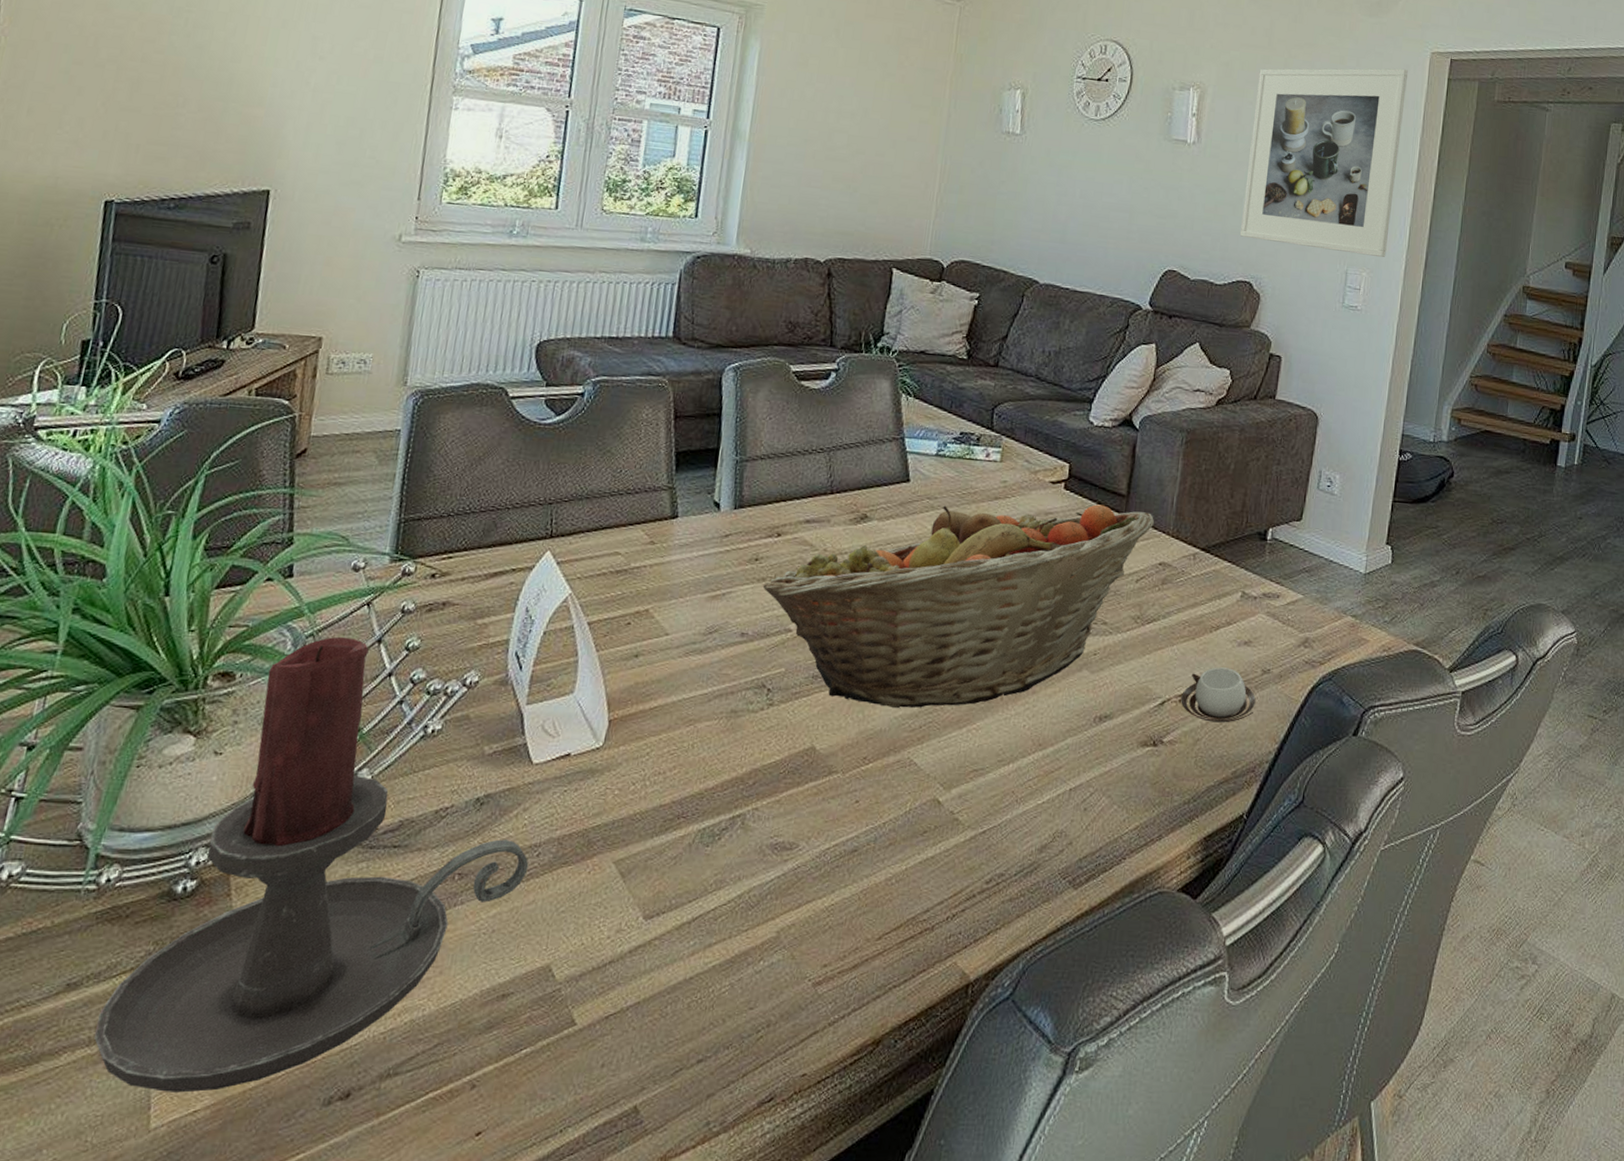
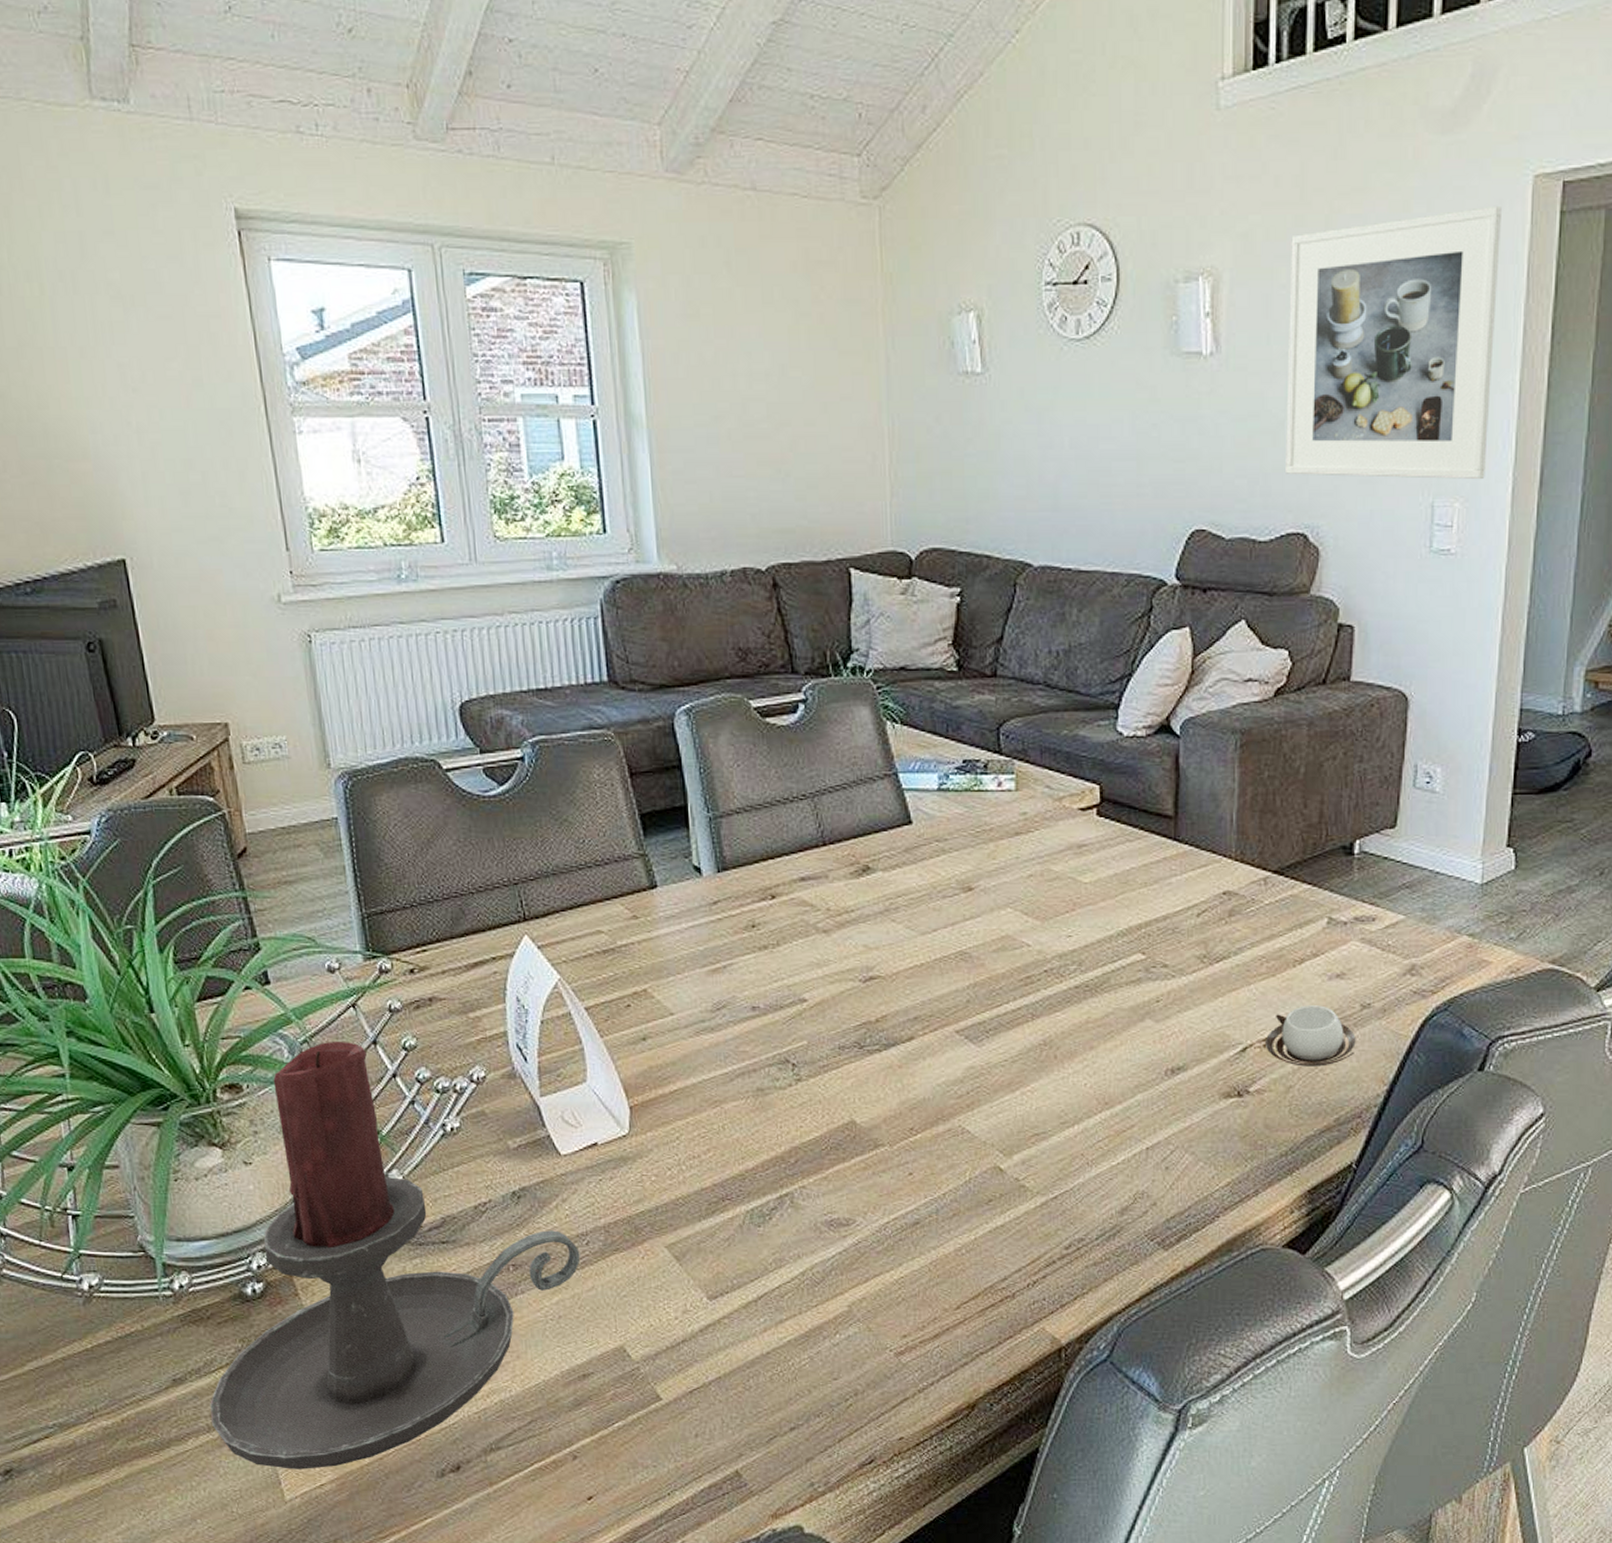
fruit basket: present [762,504,1155,708] -> none [766,830,1212,1074]

